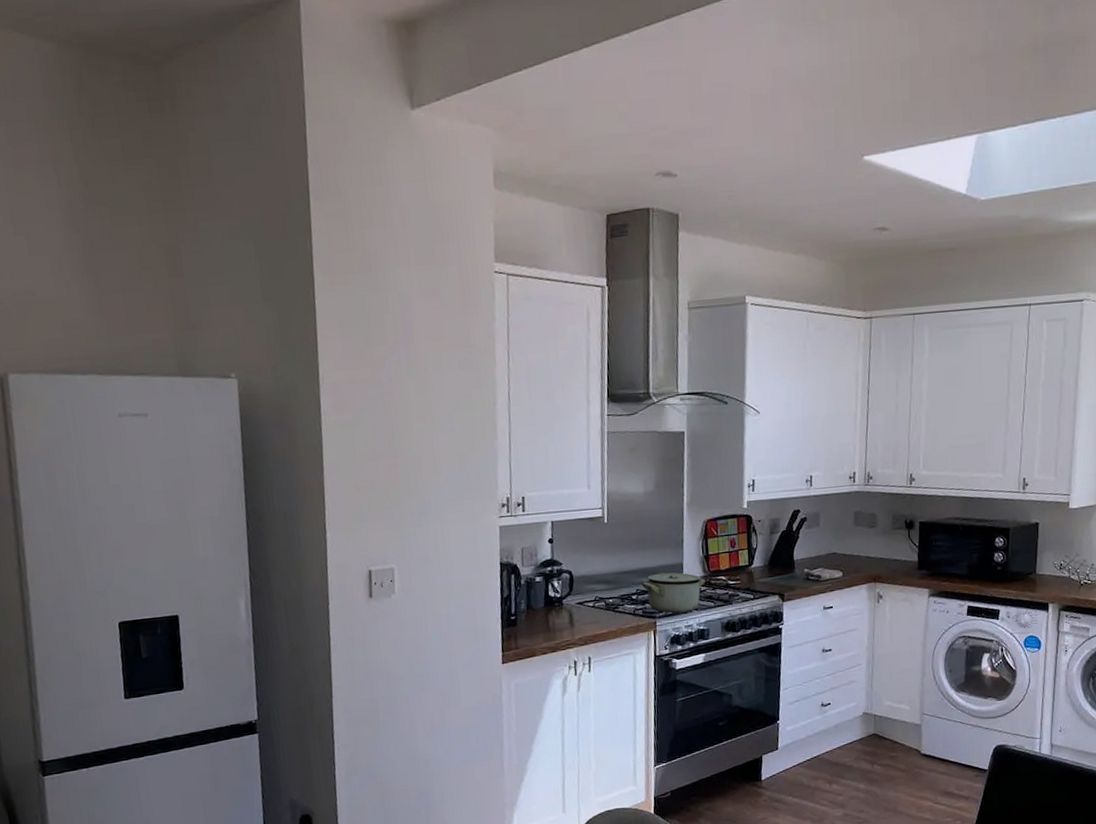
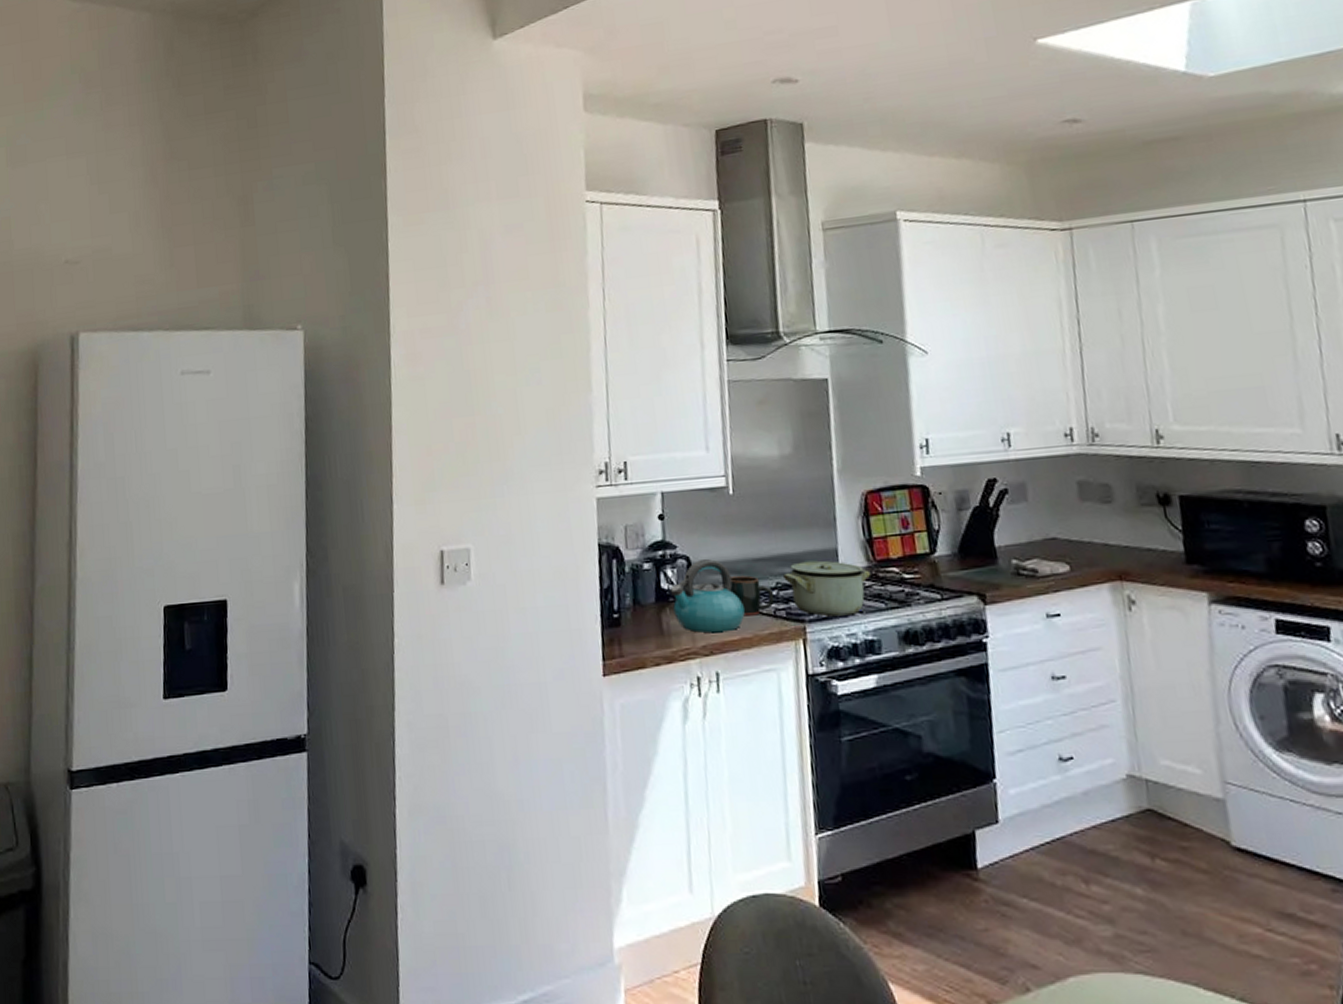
kettle: none [555,573,612,629] -> present [669,559,745,634]
mug: none [602,584,634,615] -> present [730,575,774,616]

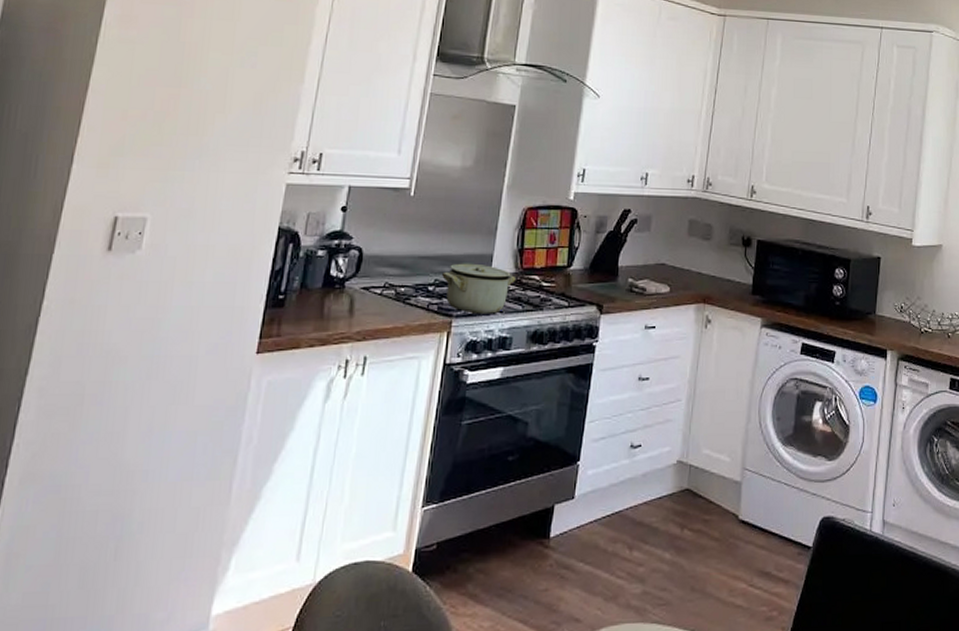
kettle: present [669,559,745,634] -> none [337,252,402,321]
mug: present [730,575,774,616] -> none [393,271,430,308]

